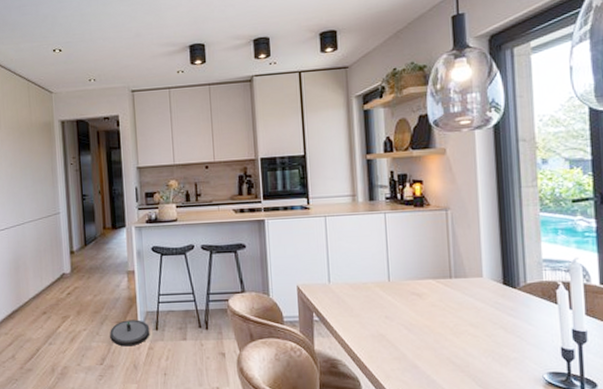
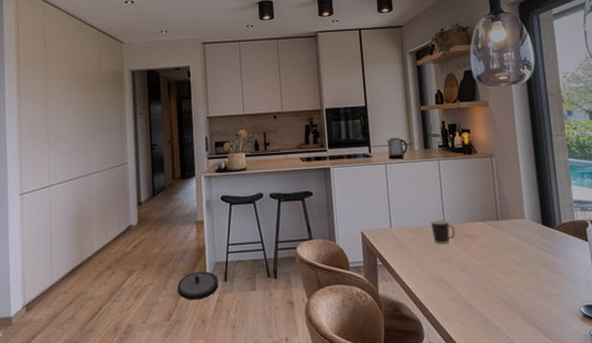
kettle: none [327,188,351,213] -> present [387,137,409,160]
mug: none [373,276,401,302] -> present [430,220,455,245]

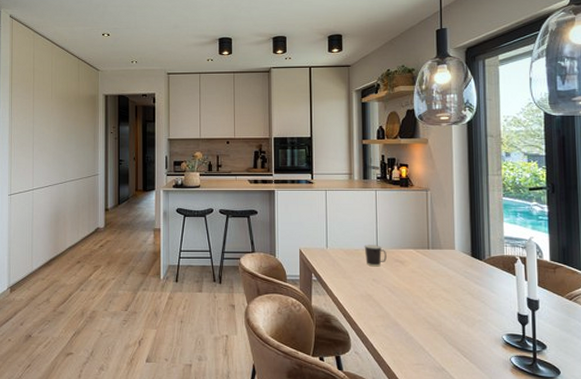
robot vacuum: present [177,271,219,300] -> none [135,272,171,296]
kettle: present [387,137,409,160] -> none [329,167,348,188]

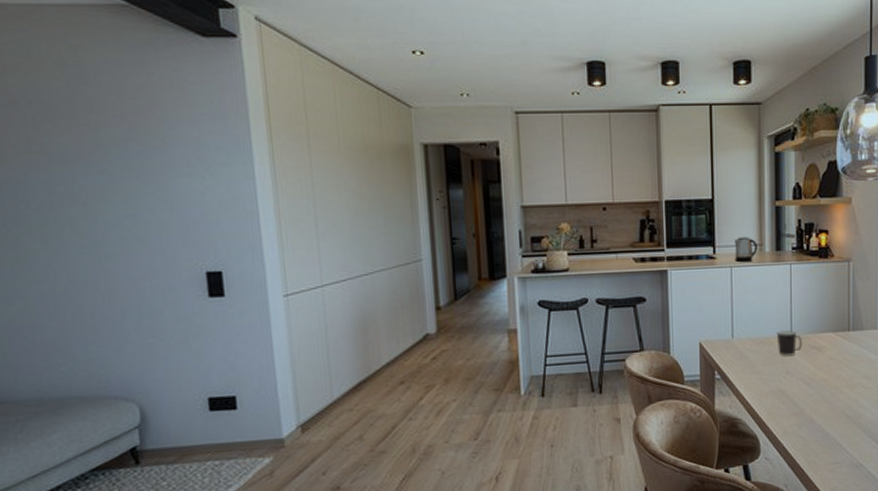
kettle: none [329,167,348,188] -> present [734,236,758,263]

